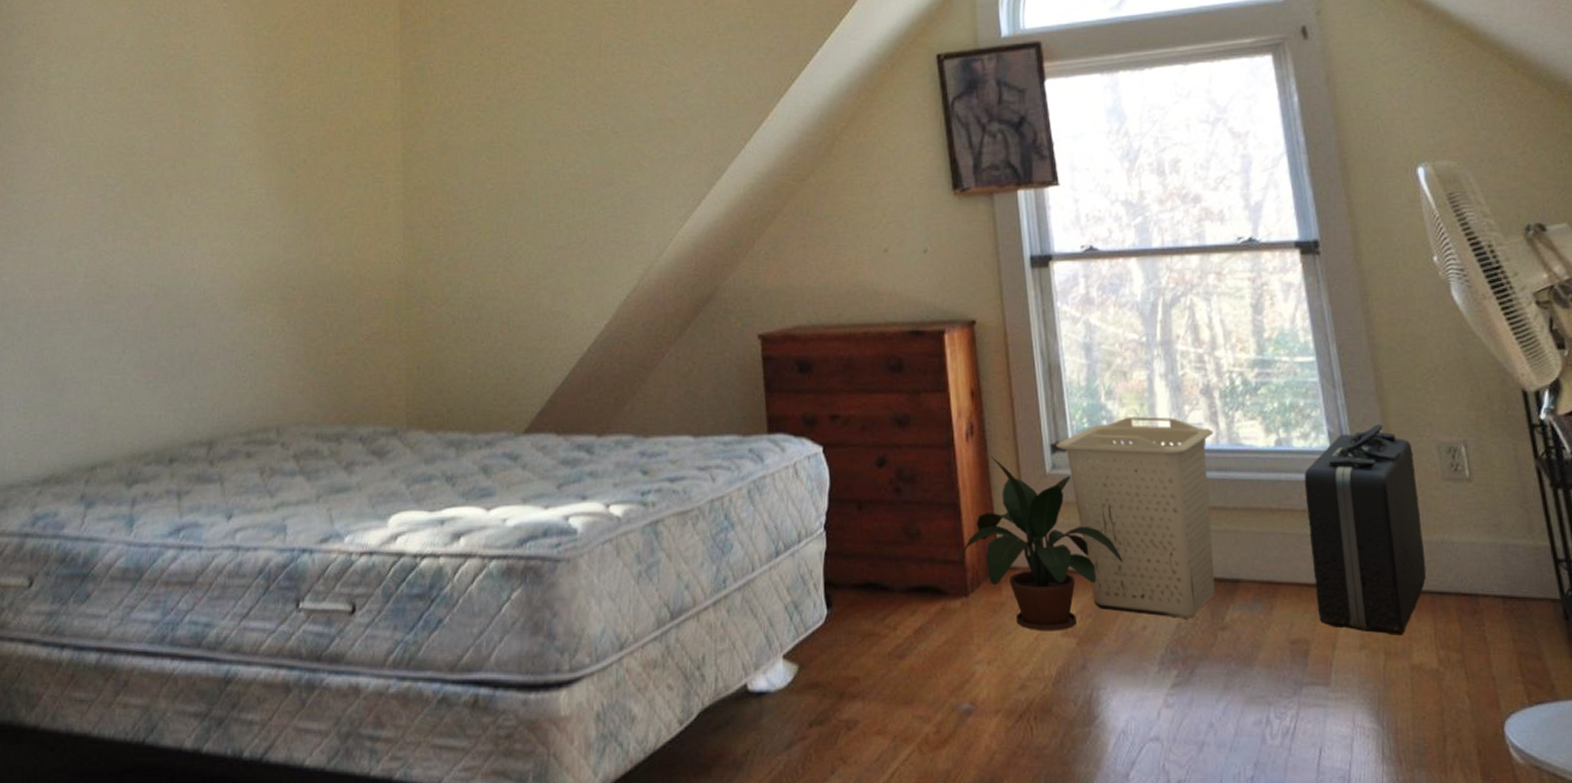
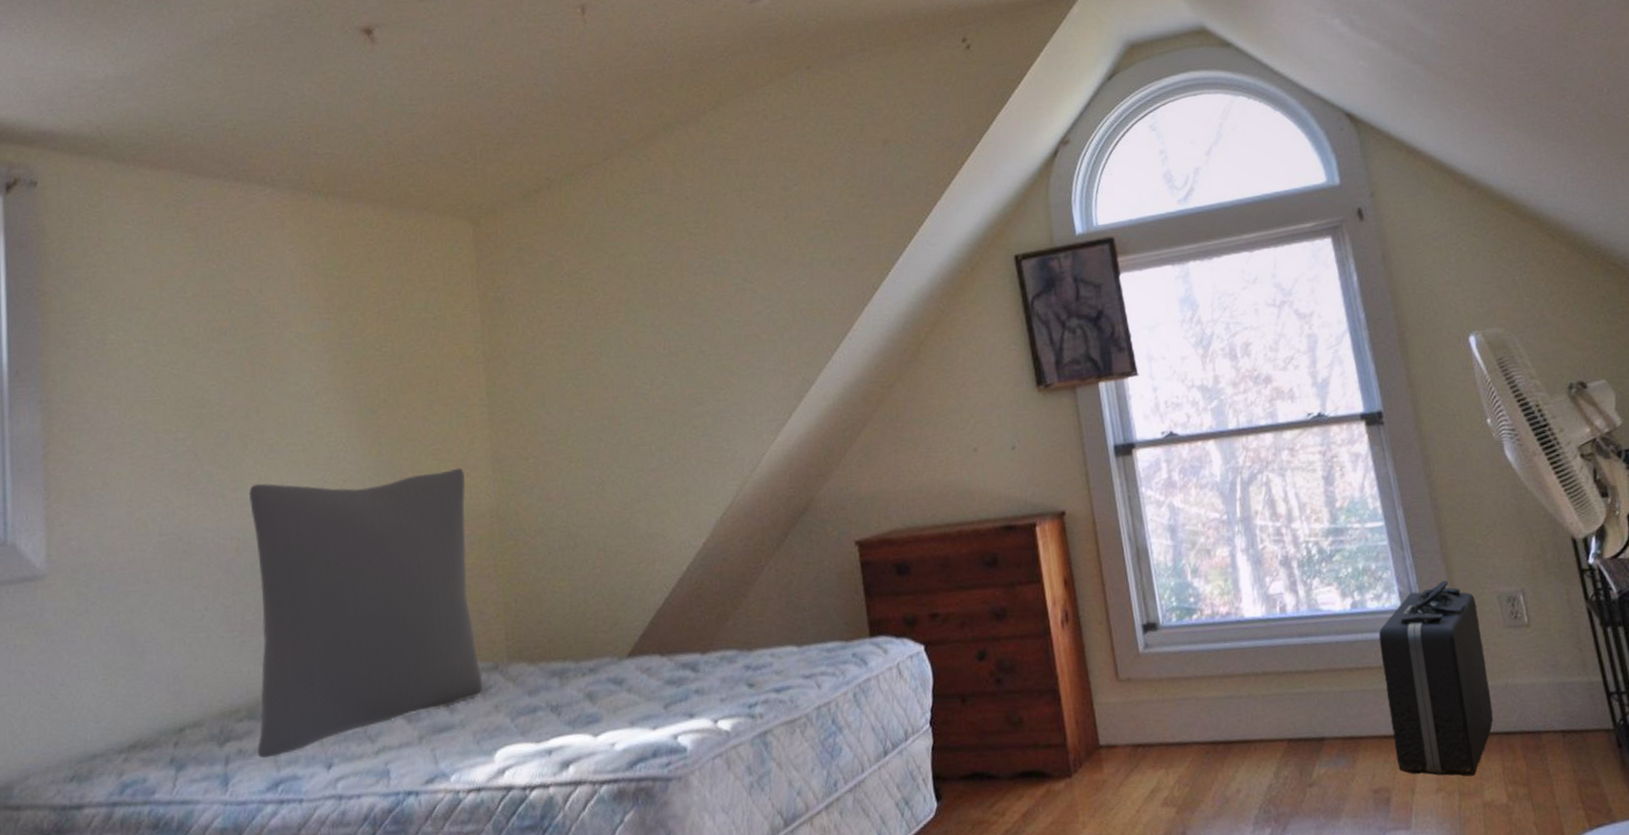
pillow: none [163,232,381,504] -> present [248,468,483,759]
potted plant: present [959,456,1124,631] -> none [1061,640,1216,804]
laundry basket: present [1056,417,1215,619] -> none [1147,590,1302,780]

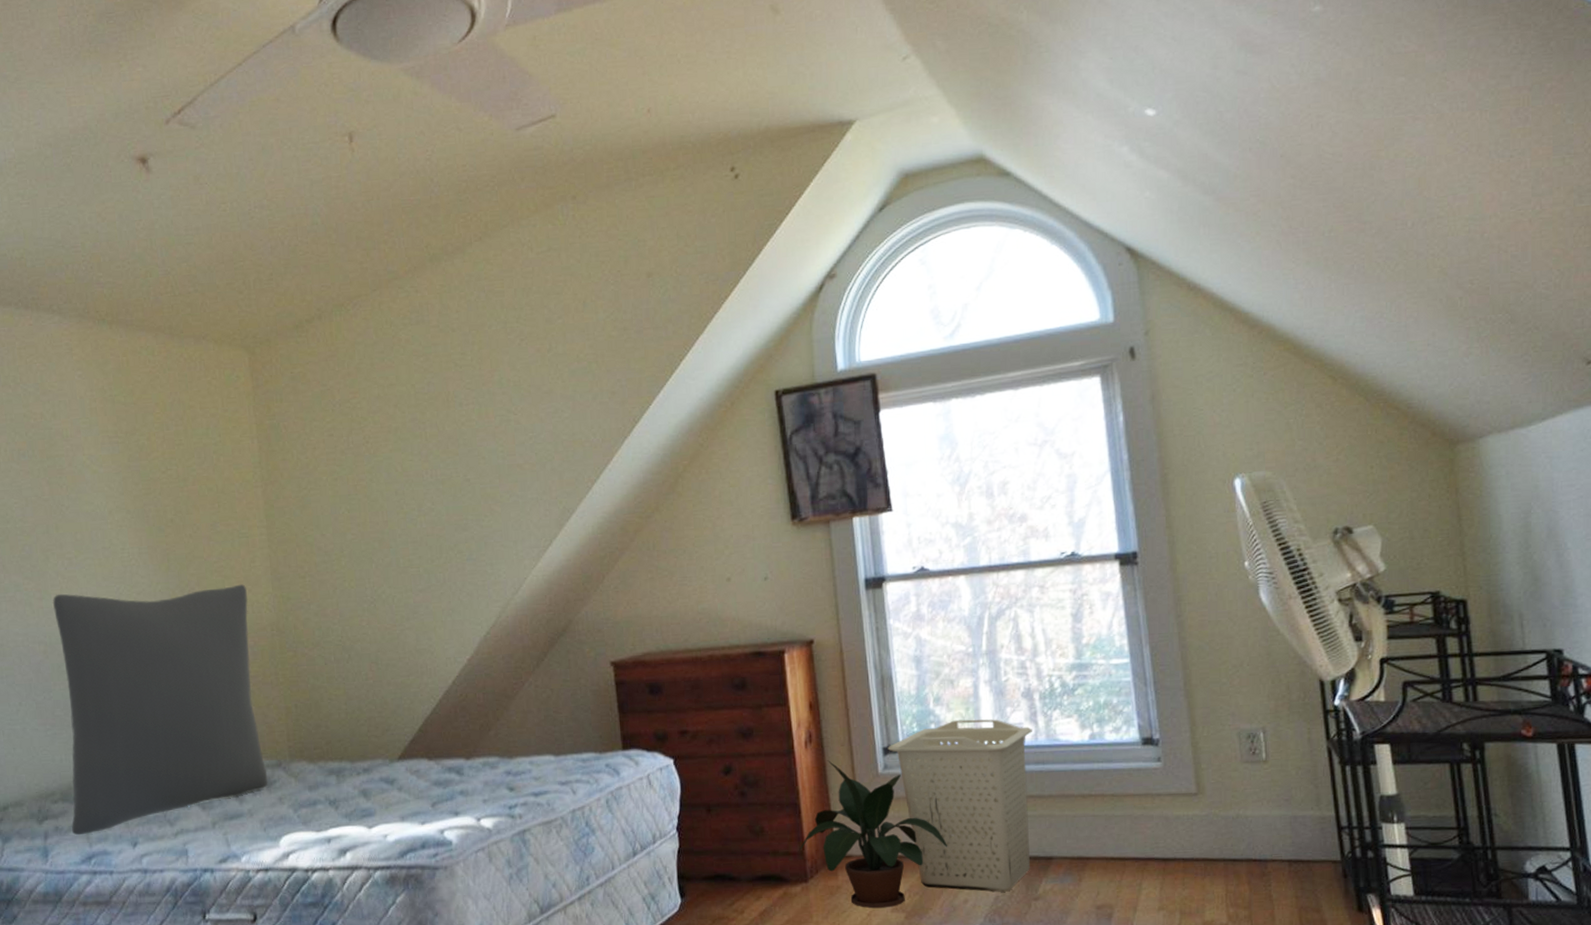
potted plant: none [1061,640,1216,804] -> present [799,760,948,909]
laundry basket: none [1147,590,1302,780] -> present [887,719,1032,892]
suitcase: present [1378,580,1494,777] -> none [1114,716,1222,898]

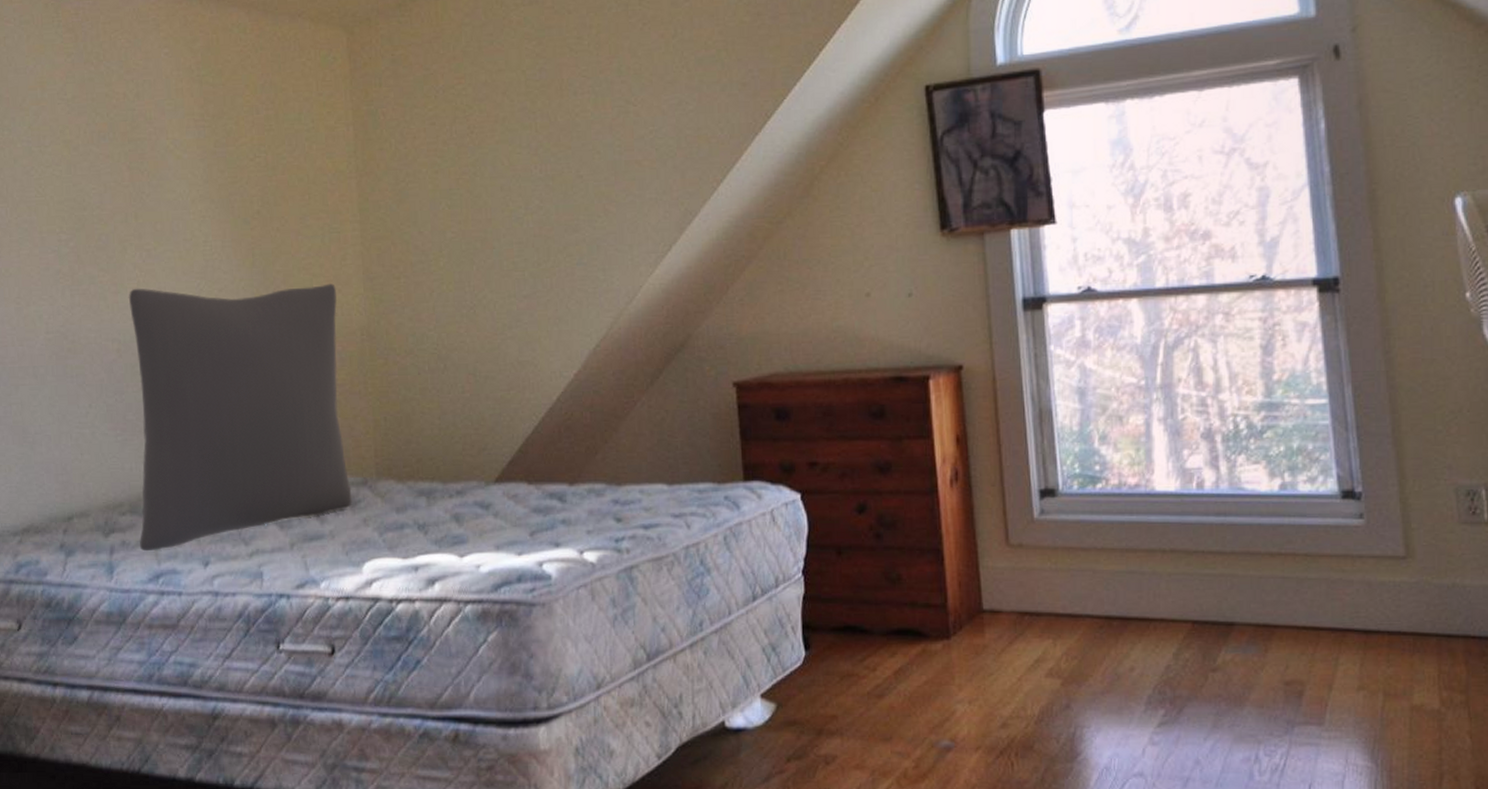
potted plant: present [799,760,948,909] -> none [941,501,1113,673]
laundry basket: present [887,719,1032,892] -> none [1045,461,1213,660]

